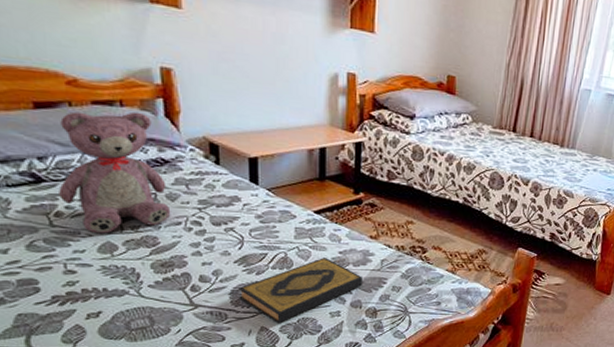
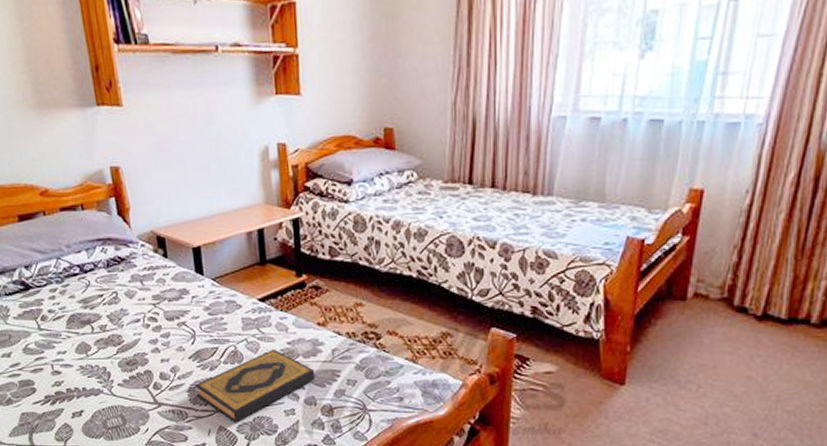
teddy bear: present [59,111,171,234] -> none [38,213,131,335]

